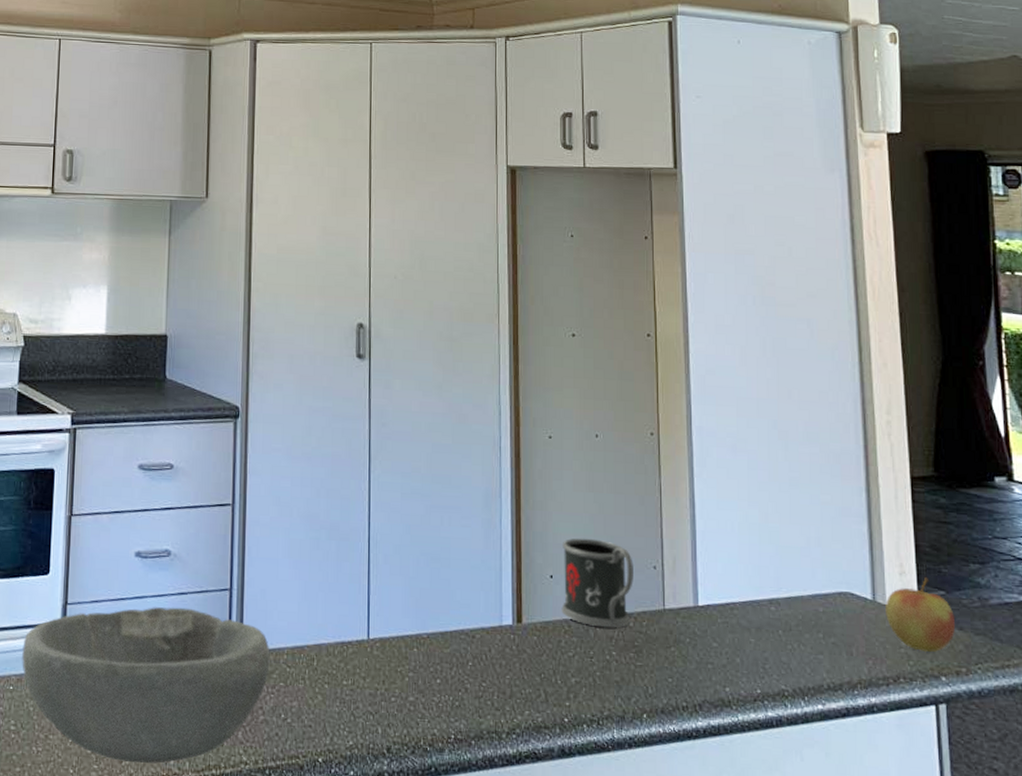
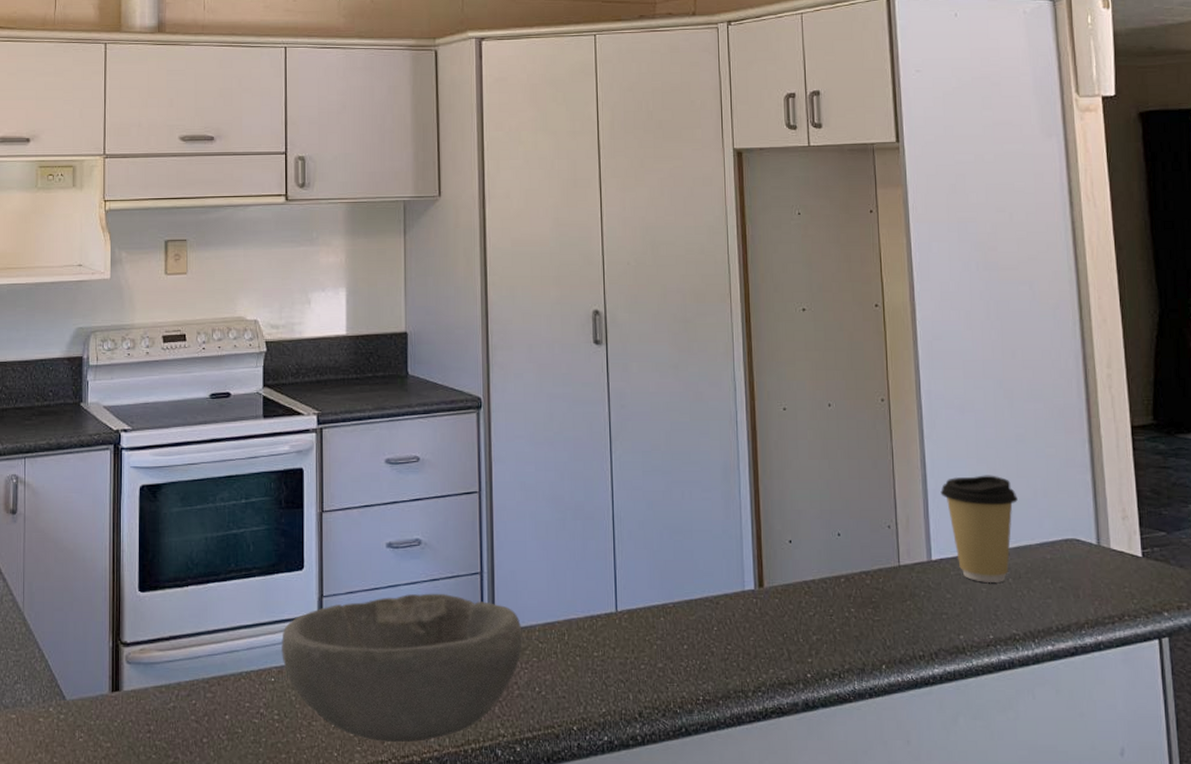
mug: present [561,538,633,628] -> none [800,503,869,587]
coffee cup: none [709,519,790,634] -> present [940,475,1018,584]
apple: present [885,576,956,652] -> none [1109,519,1177,589]

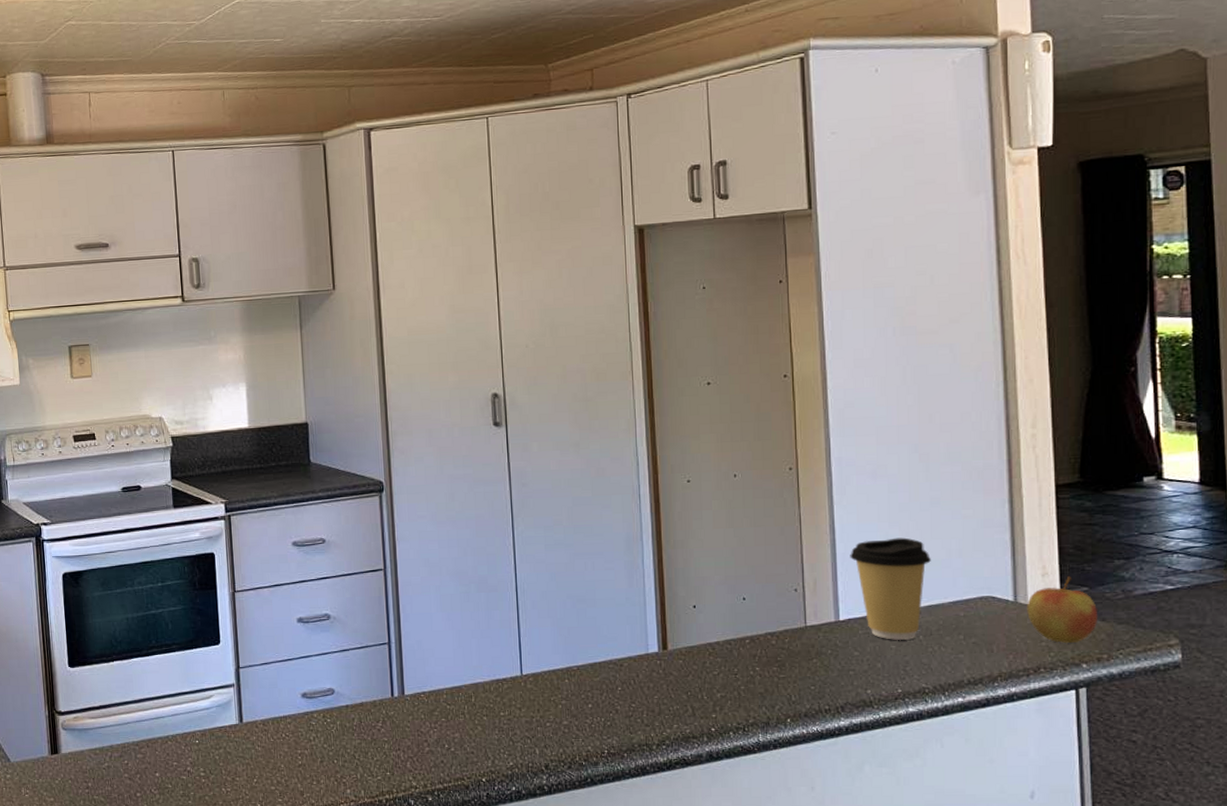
bowl: present [280,593,522,743] -> none [203,662,431,795]
apple: none [1109,519,1177,589] -> present [1027,575,1098,643]

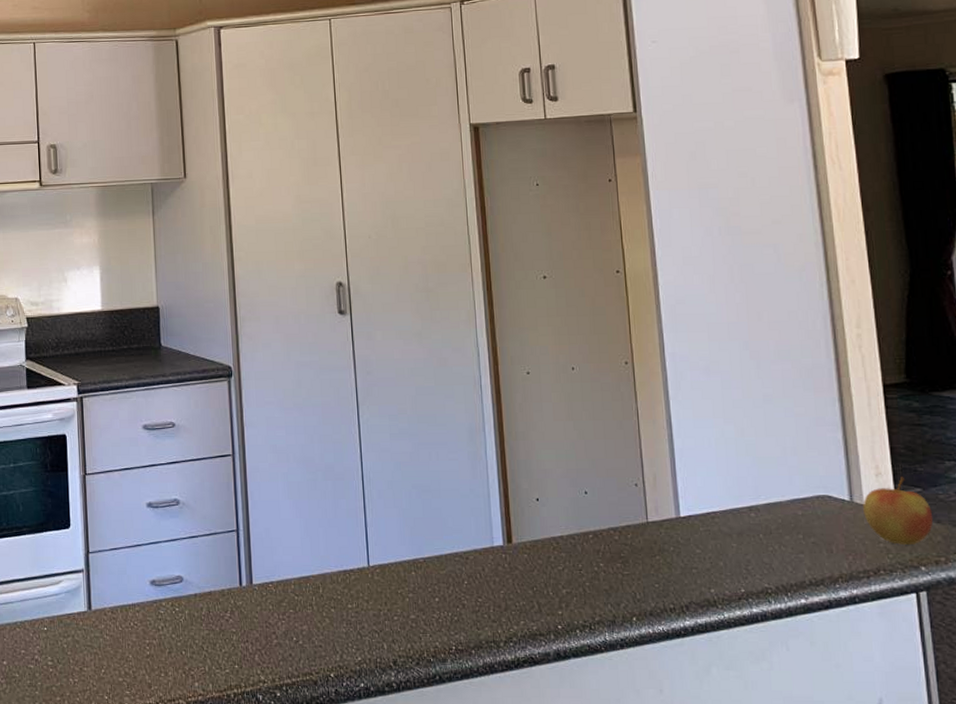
coffee cup: present [850,537,931,641] -> none [687,434,767,539]

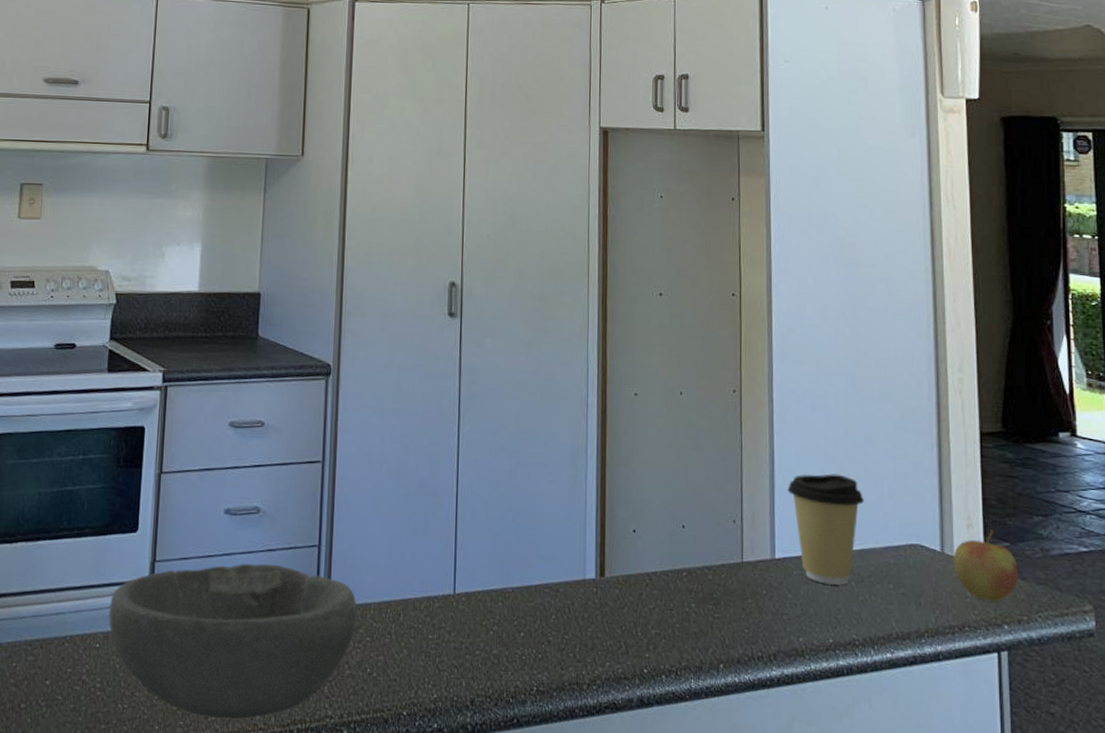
bowl: none [51,549,279,688] -> present [108,563,357,719]
coffee cup: none [687,434,767,539] -> present [787,474,864,586]

